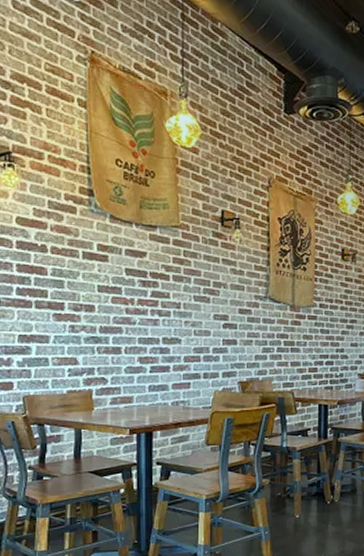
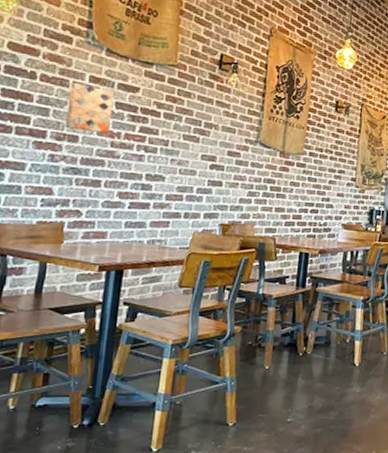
wall art: none [79,251,123,302] -> present [65,82,114,134]

